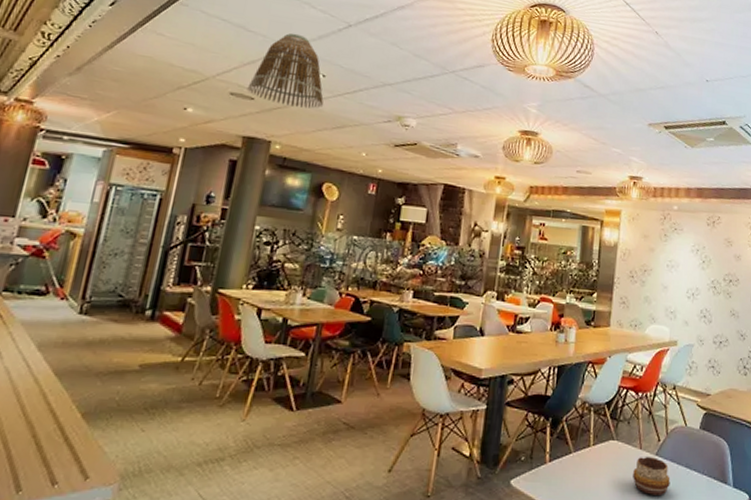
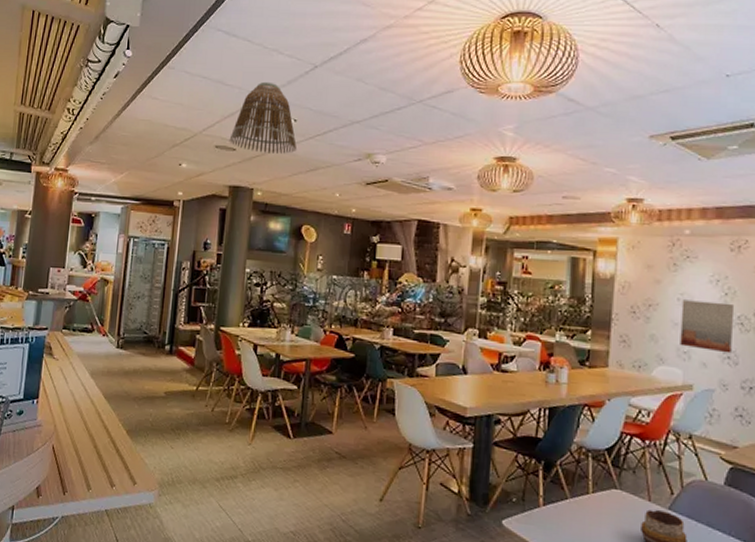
wall art: none [668,266,710,313] -> present [680,300,735,354]

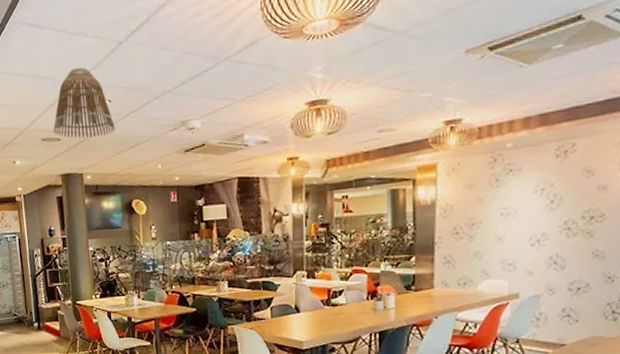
wall art: present [680,300,735,354] -> none [505,209,562,259]

